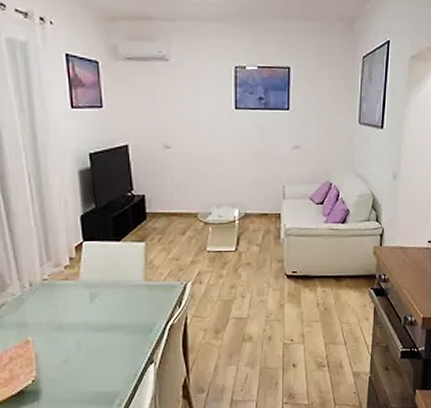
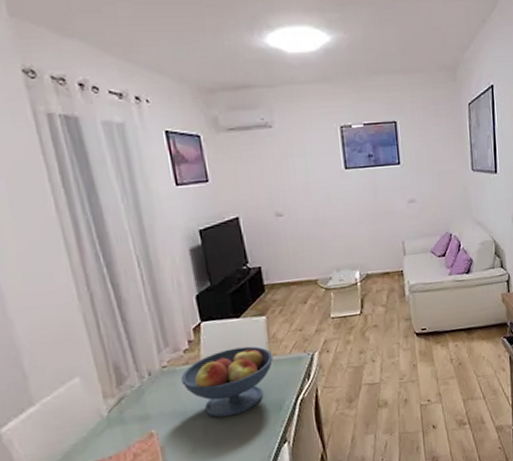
fruit bowl: none [59,269,149,334] -> present [180,346,274,418]

